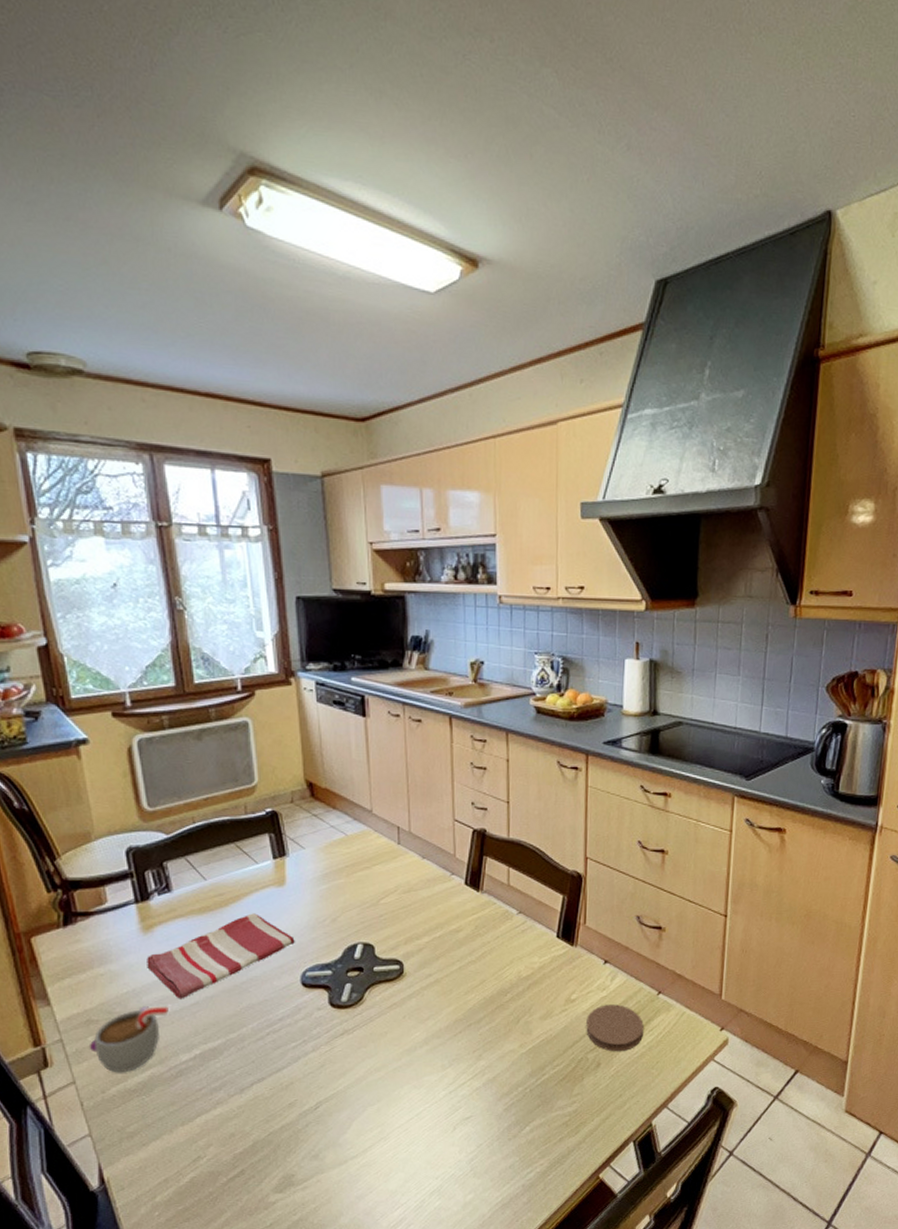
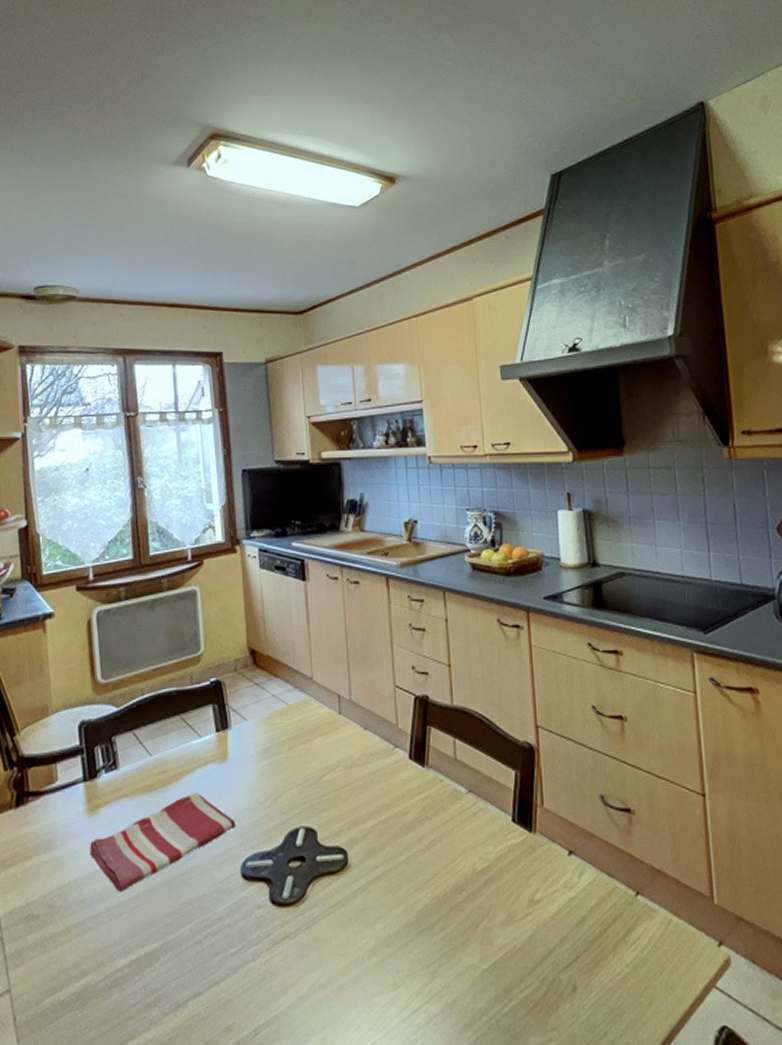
mug: present [89,1005,169,1073] -> none [27,898,108,981]
coaster: present [586,1004,644,1052] -> none [555,908,625,972]

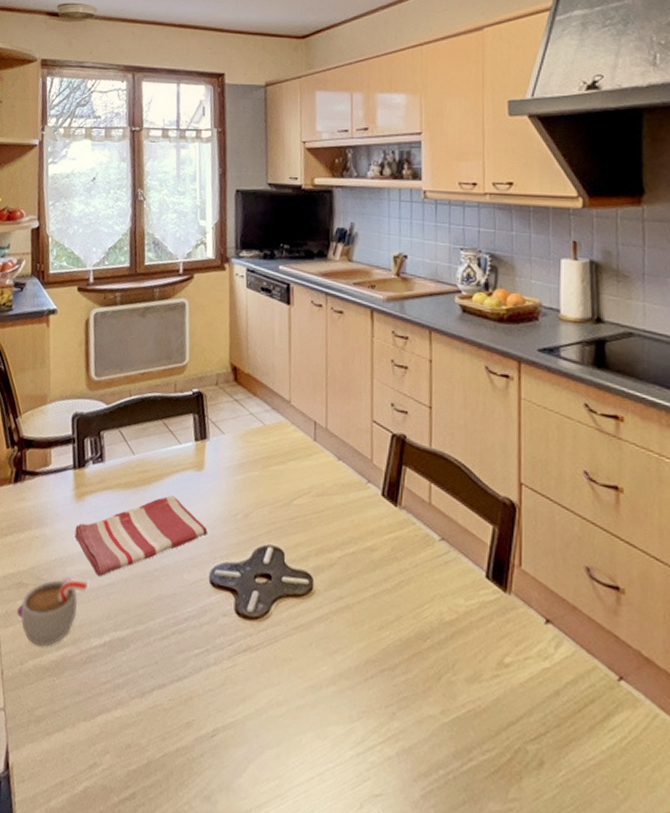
mug: none [27,898,108,981] -> present [16,577,88,647]

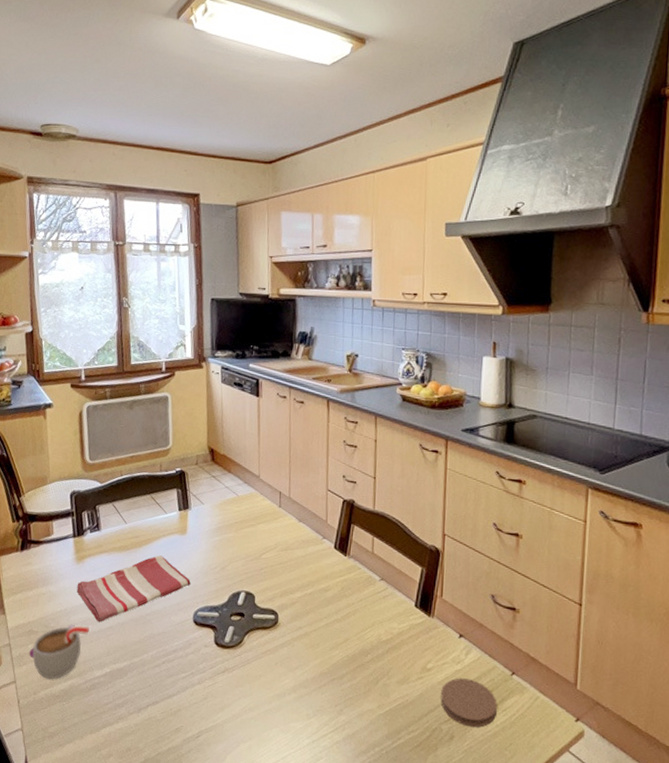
coaster: none [524,679,601,752] -> present [440,678,497,728]

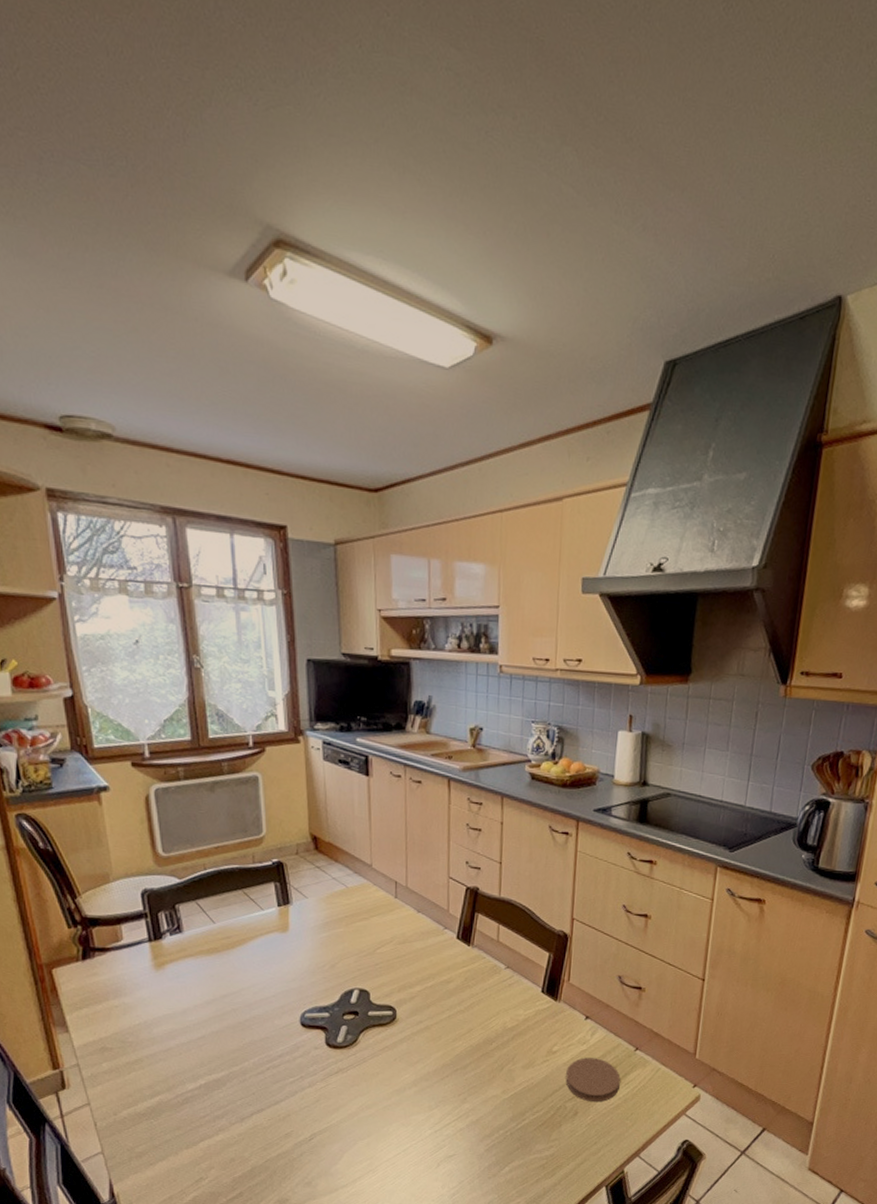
mug: present [28,624,89,680] -> none [103,1037,177,1098]
dish towel: present [77,555,191,623] -> none [158,956,296,1033]

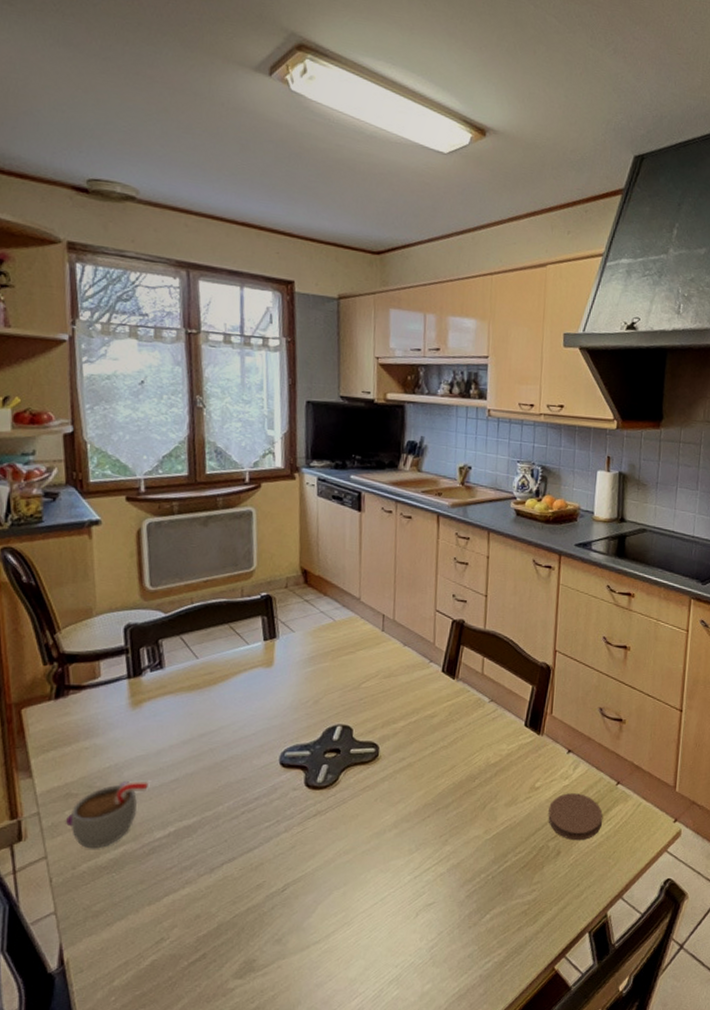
mug: none [103,1037,177,1098] -> present [65,780,148,849]

